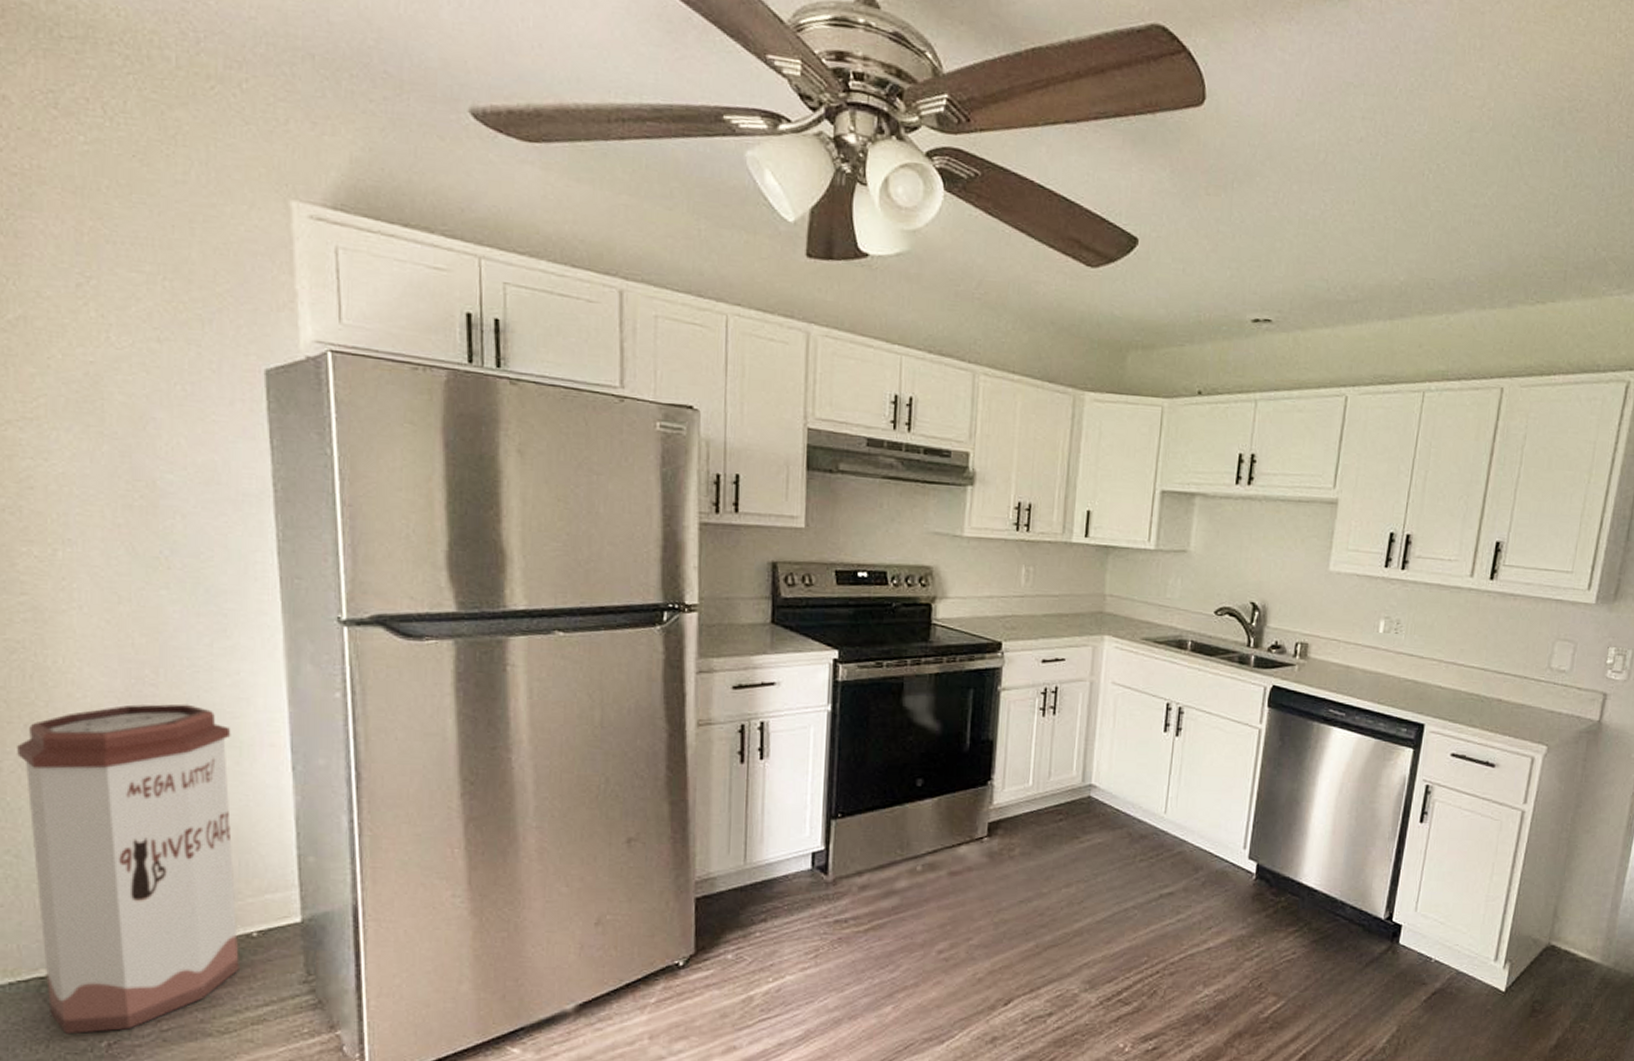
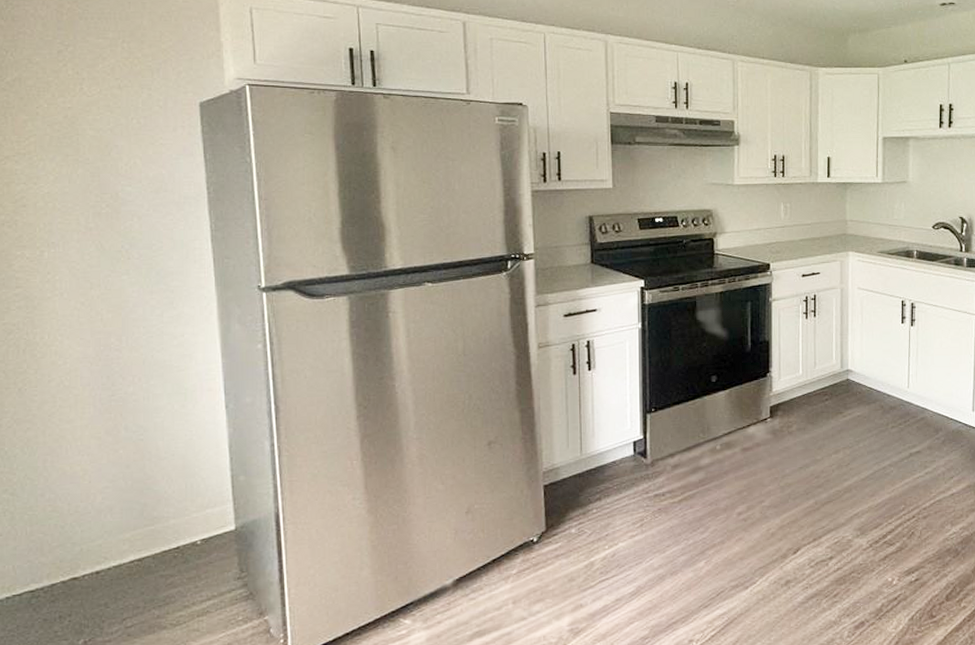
trash can: present [17,703,239,1033] -> none [13,362,187,635]

